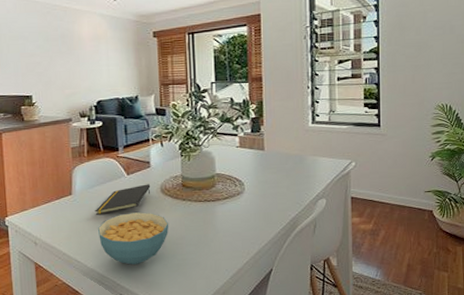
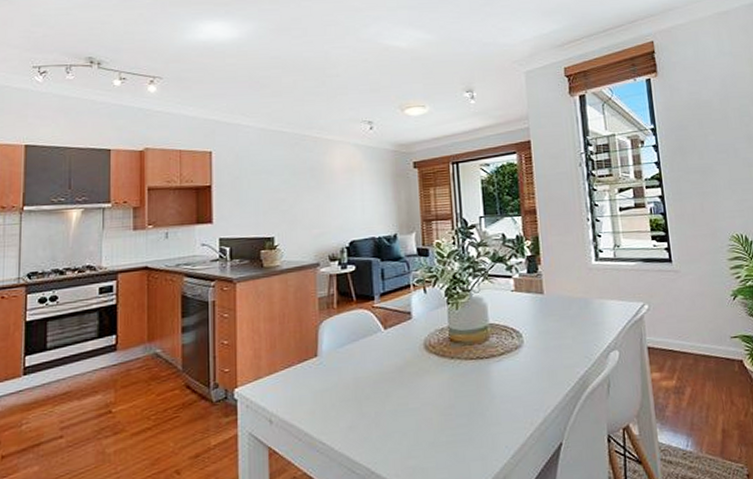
notepad: present [95,184,151,215] -> none [345,339,412,381]
cereal bowl: present [97,212,169,265] -> none [347,375,435,445]

